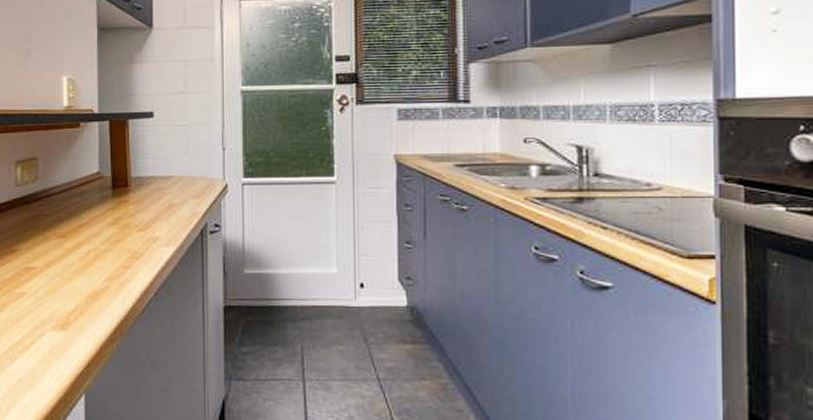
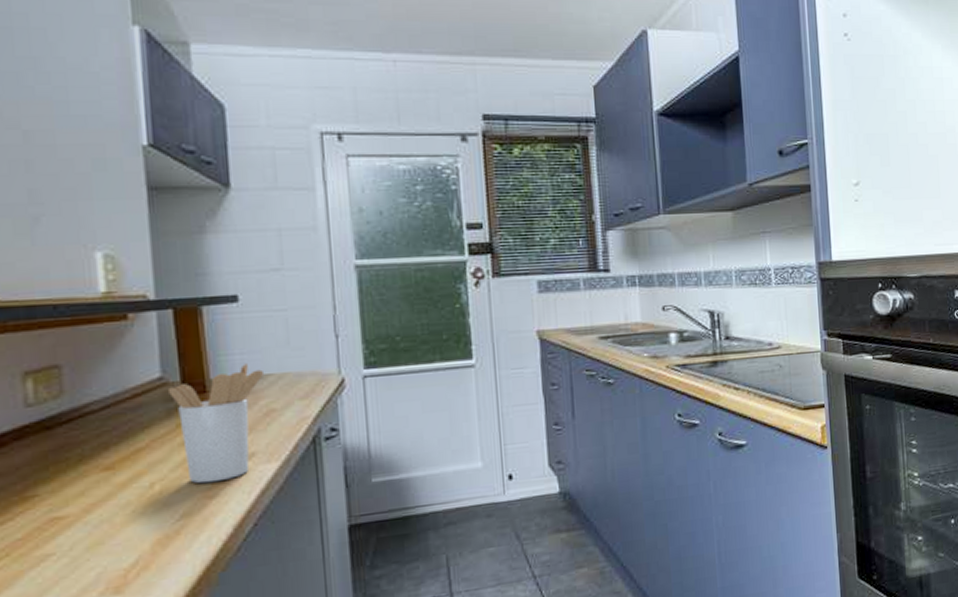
utensil holder: none [103,166,169,257] -> present [169,363,265,484]

